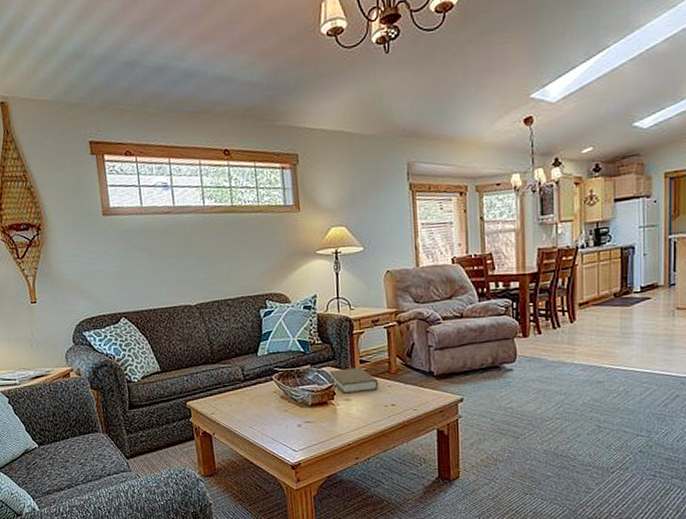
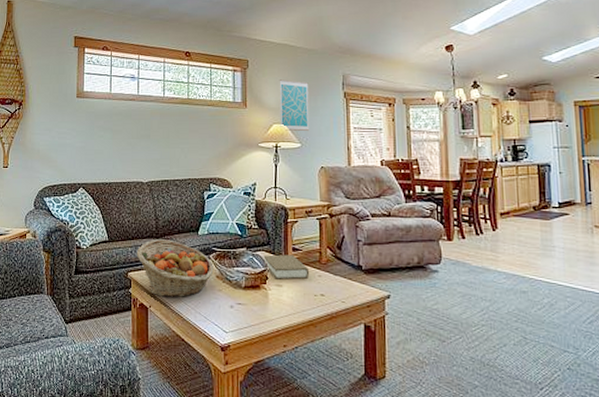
fruit basket: none [193,364,278,424] -> present [136,239,214,298]
wall art: none [335,174,373,234] -> present [279,79,310,132]

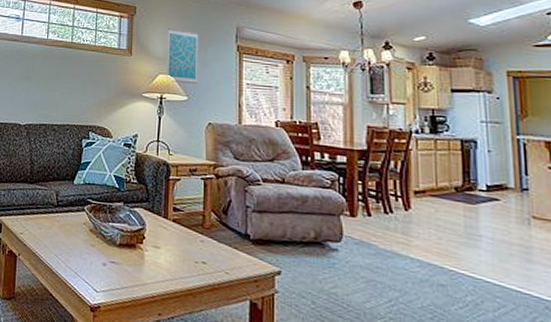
fruit basket: present [136,239,214,298] -> none [9,184,88,249]
book: present [263,254,310,280] -> none [141,213,191,243]

